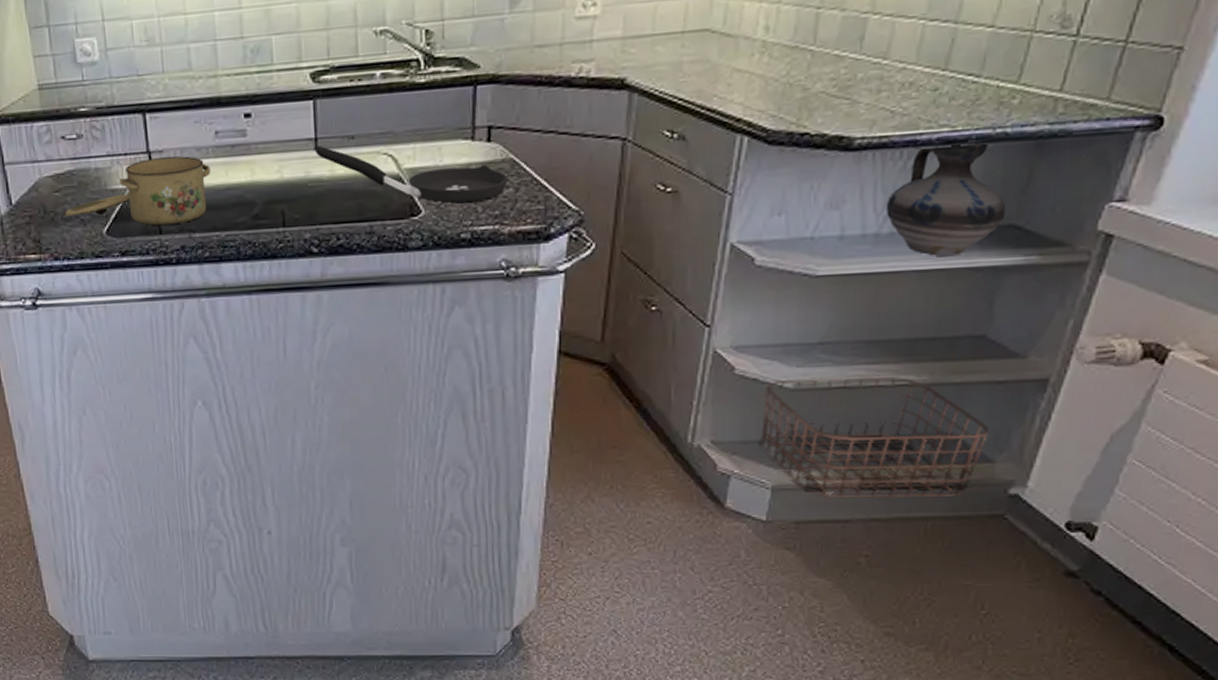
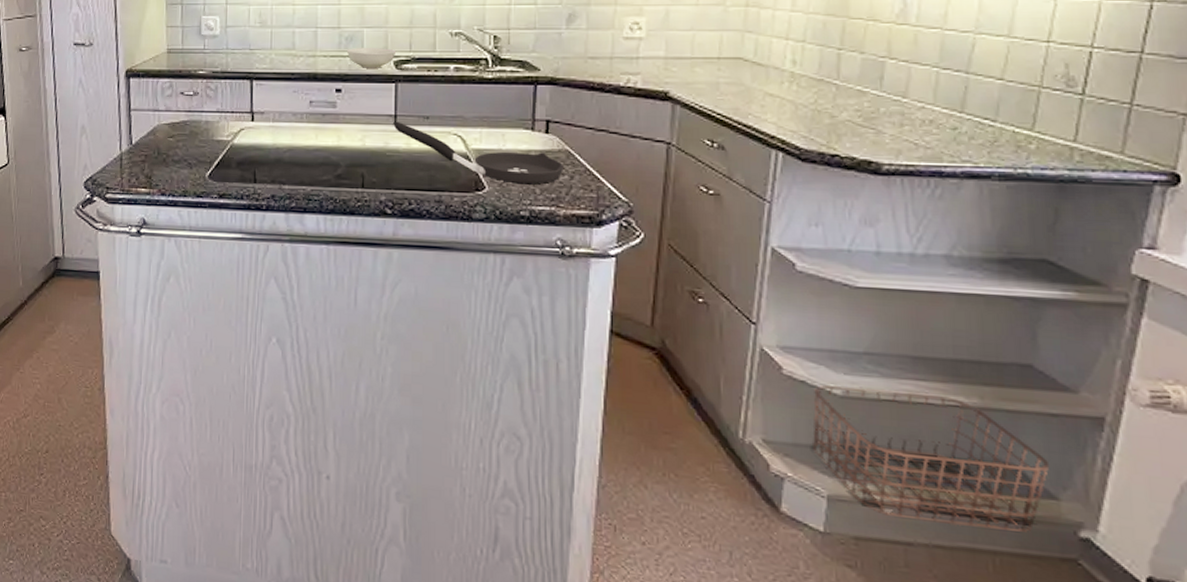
cooking pot: present [62,156,211,226] -> none [173,118,303,176]
bowl: none [253,57,312,85] -> present [346,47,397,68]
ceramic jug: present [885,141,1006,257] -> none [918,177,1037,284]

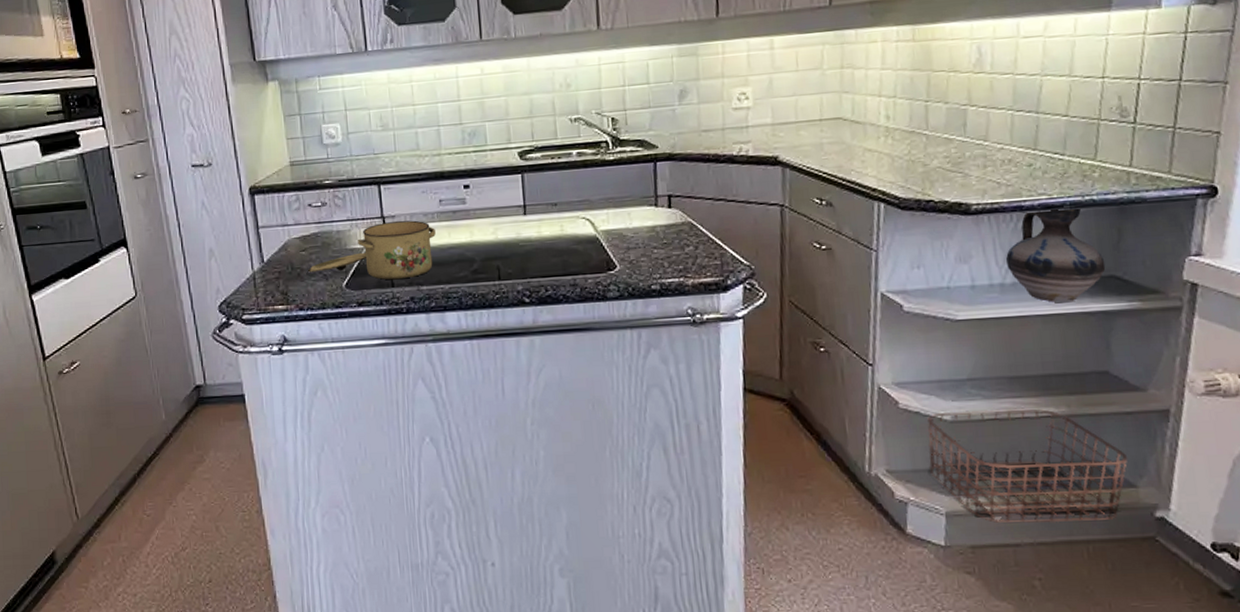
cooking pot: none [173,118,303,176] -> present [307,220,436,280]
bowl: present [346,47,397,68] -> none [470,139,520,162]
frying pan: present [393,121,565,185] -> none [523,211,689,259]
ceramic jug: none [918,177,1037,284] -> present [1005,206,1106,303]

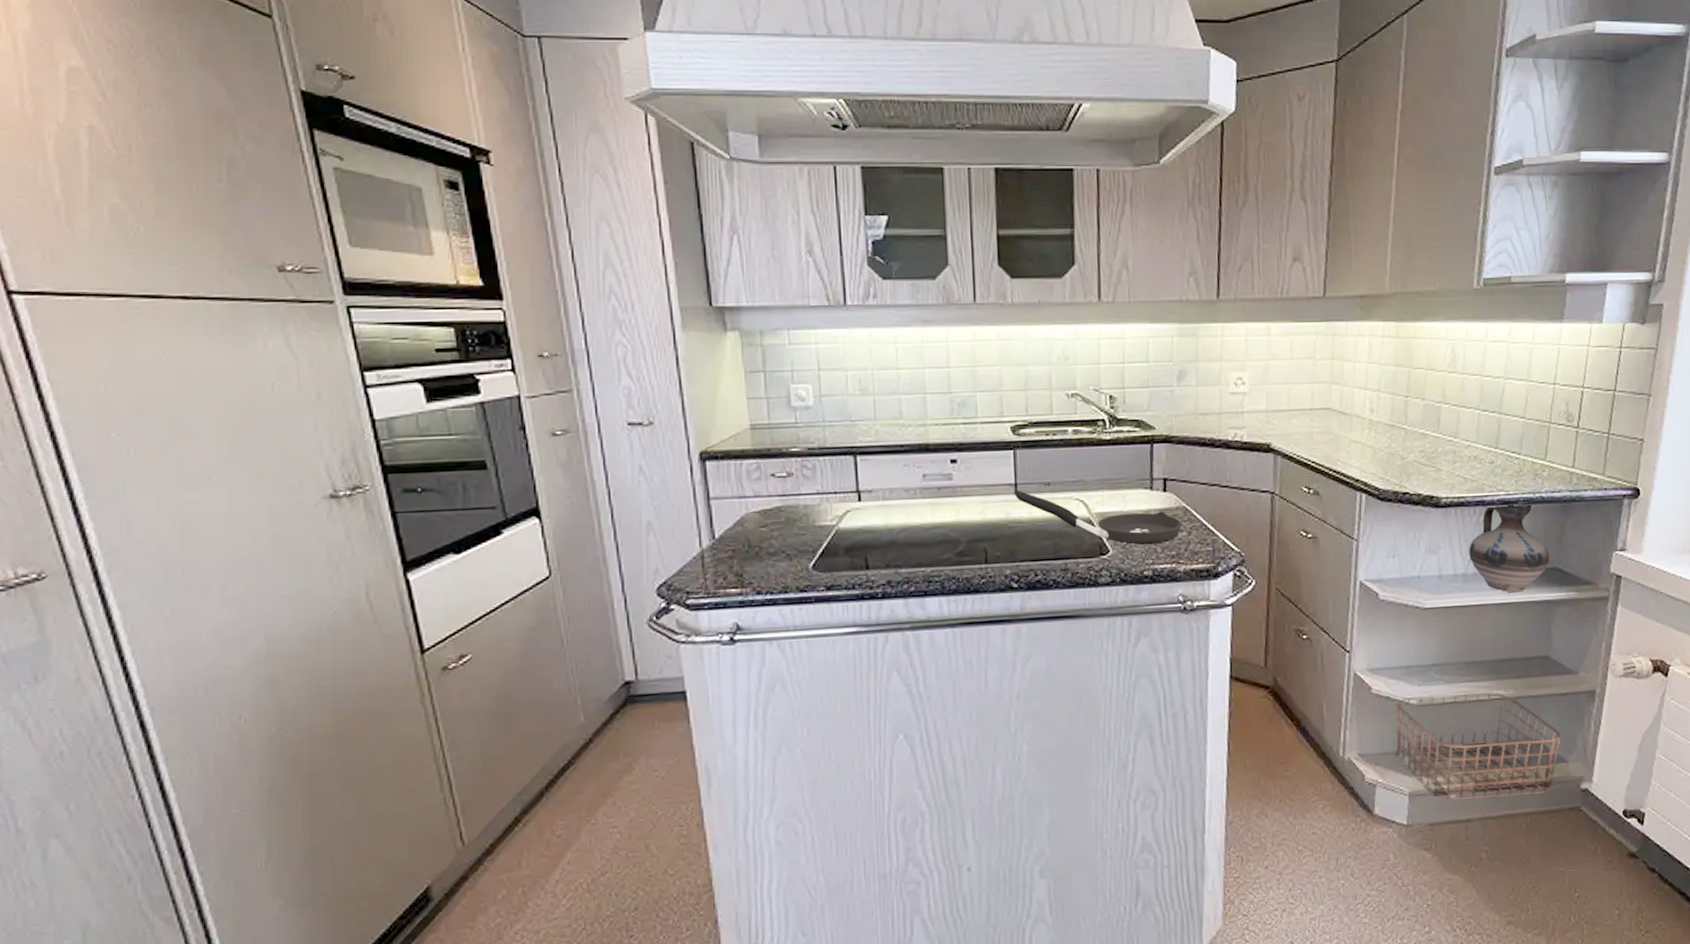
cooking pot: present [307,220,436,280] -> none [767,496,918,562]
frying pan: none [523,211,689,259] -> present [1014,490,1183,544]

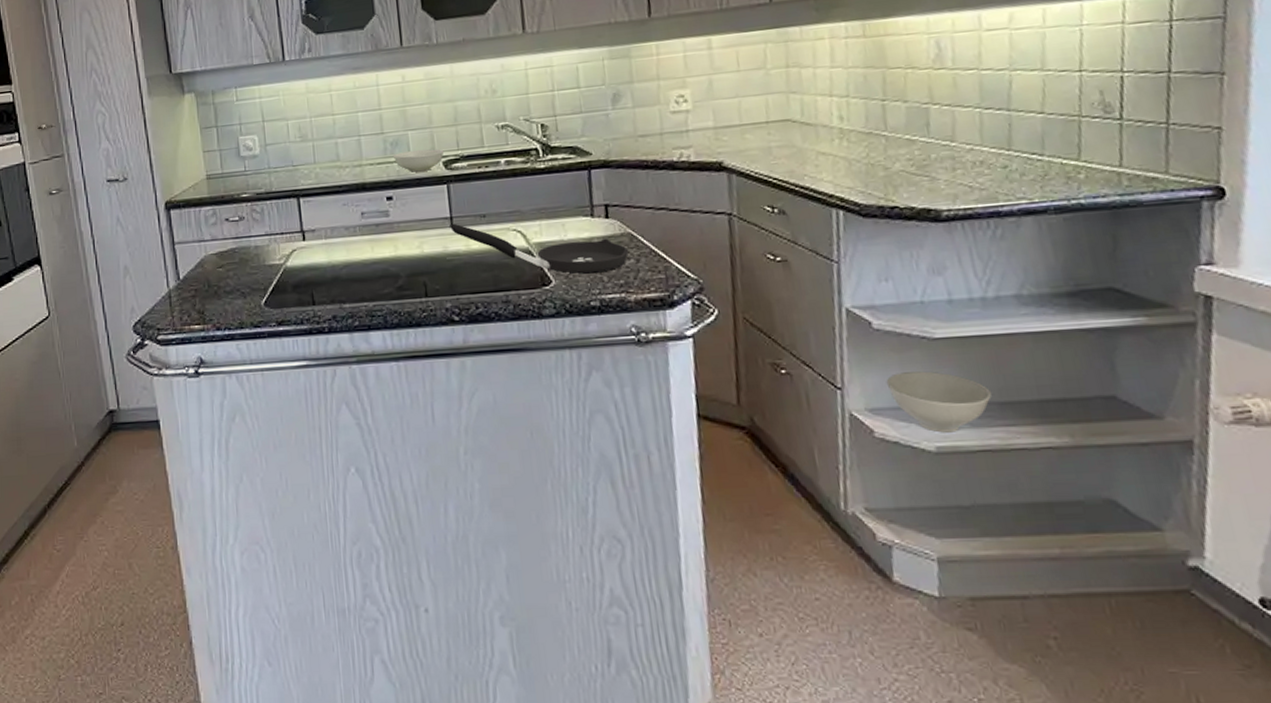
bowl: none [959,412,1013,436] -> present [393,148,444,173]
bowl: none [1385,636,1463,689] -> present [886,371,993,433]
basket: present [1396,692,1562,801] -> none [908,439,1149,572]
ceramic jug: present [1468,503,1550,593] -> none [985,211,1102,319]

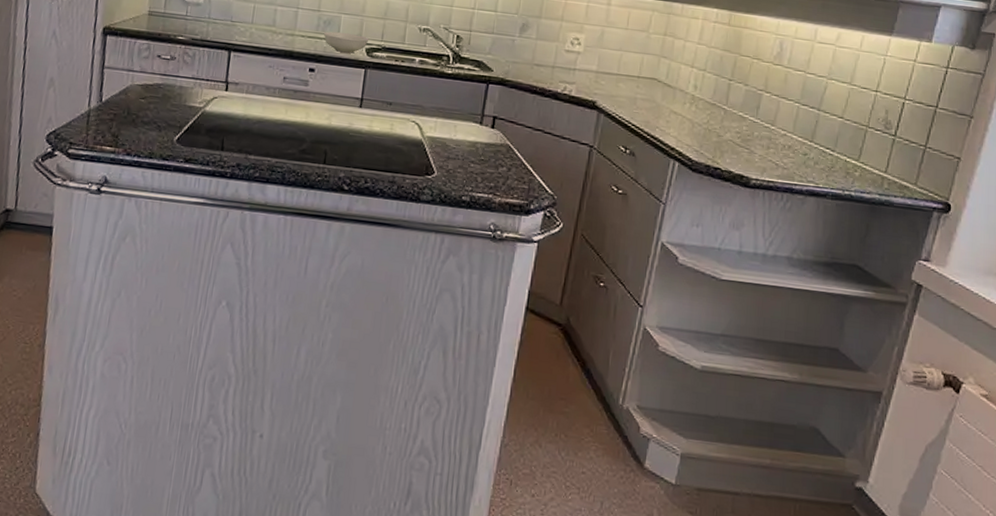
frying pan: present [450,223,629,274] -> none [359,104,504,173]
bowl: present [886,371,993,433] -> none [677,302,753,357]

